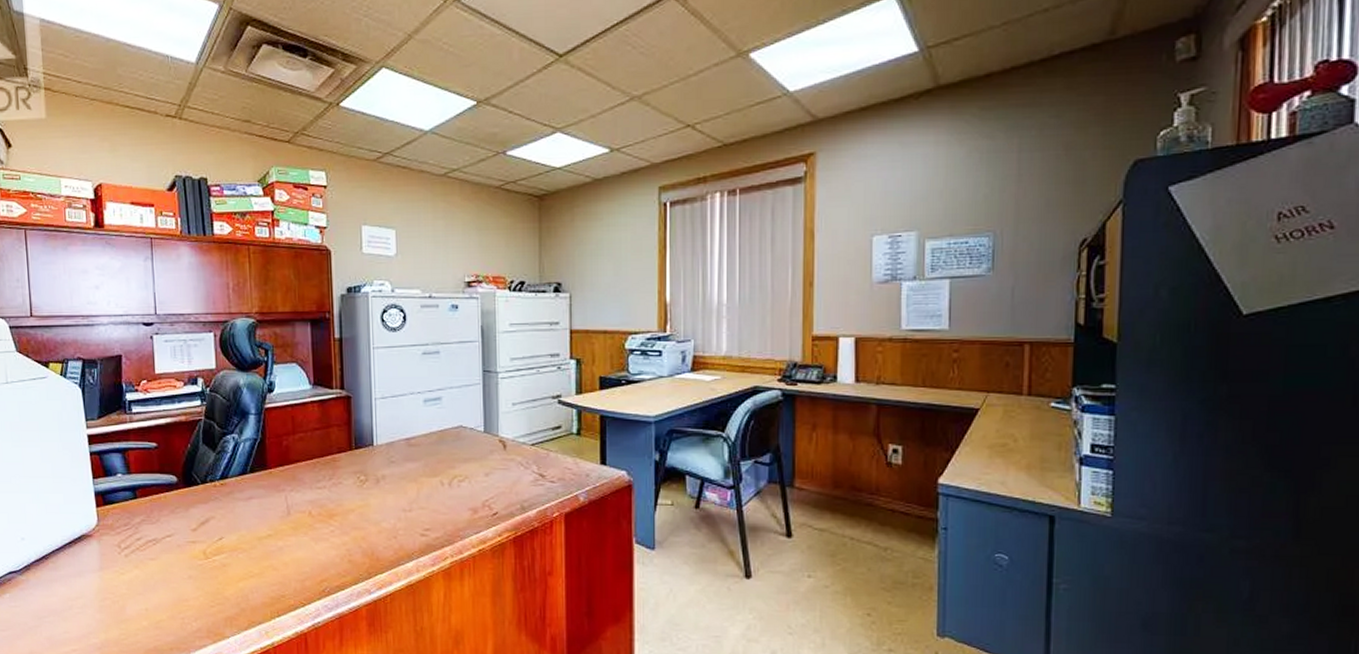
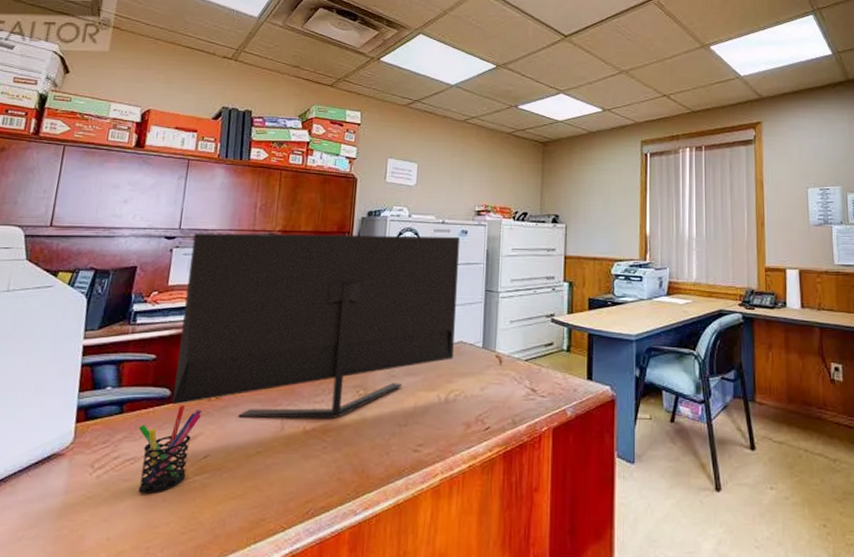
pen holder: none [154,491,209,571] -> present [138,405,202,494]
monitor: none [171,312,453,505] -> present [172,233,461,419]

